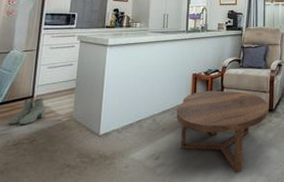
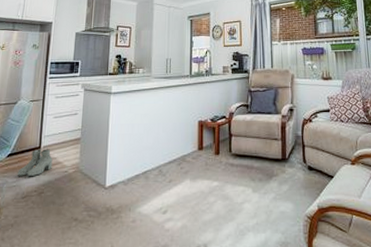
coffee table: present [176,90,269,174] -> none [183,138,282,230]

